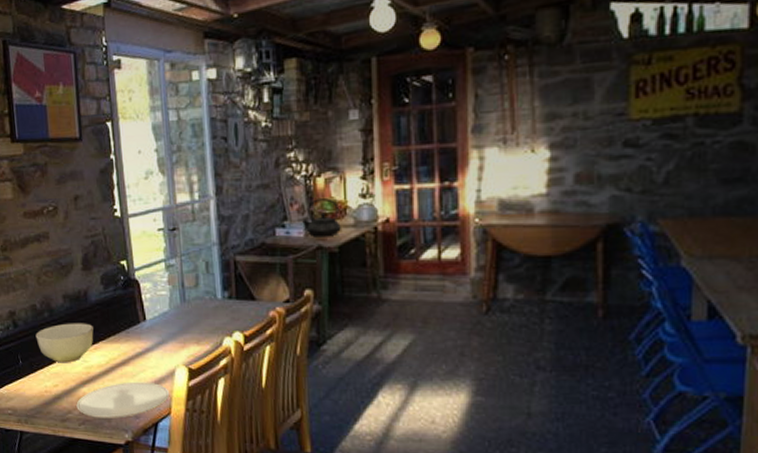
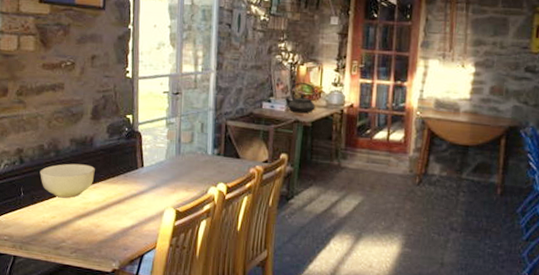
plate: present [76,381,170,419] -> none [70,218,157,249]

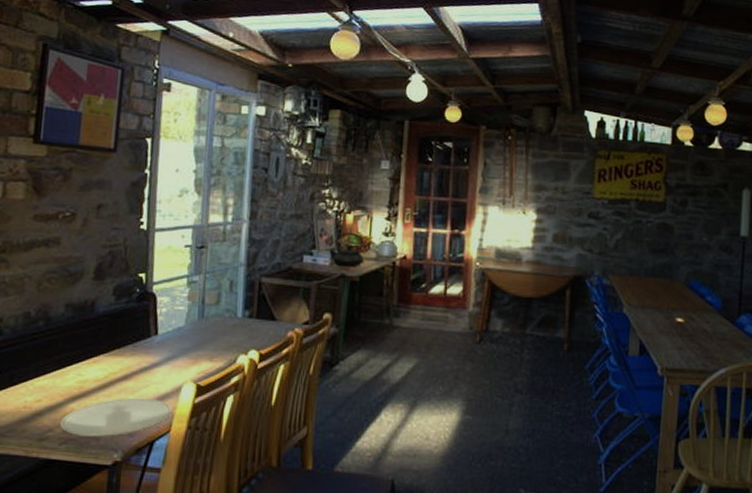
bowl: present [40,163,95,198] -> none [23,333,96,376]
plate: none [70,218,157,249] -> present [60,397,173,437]

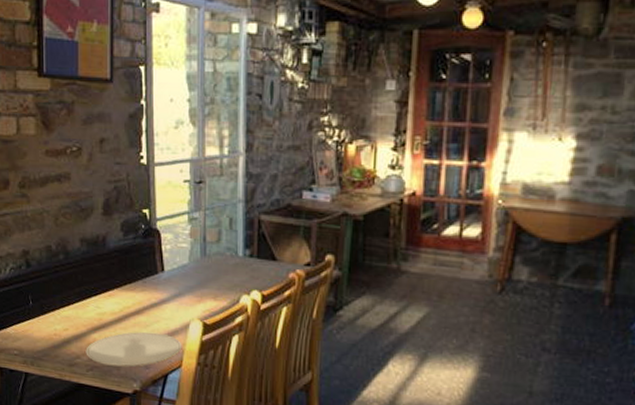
teapot: present [329,233,364,267] -> none [330,166,368,204]

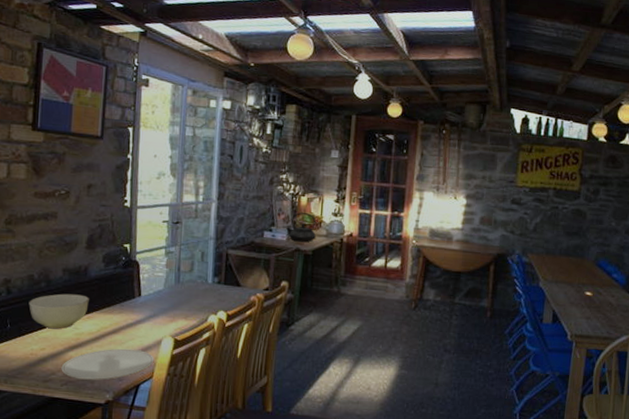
bowl: none [48,267,109,308] -> present [29,293,89,329]
teapot: none [330,166,368,204] -> present [286,212,316,242]

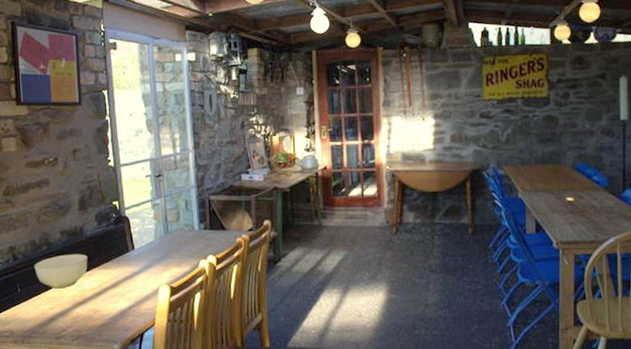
plate: present [61,348,154,381] -> none [70,300,154,334]
teapot: present [286,212,316,242] -> none [262,152,291,181]

